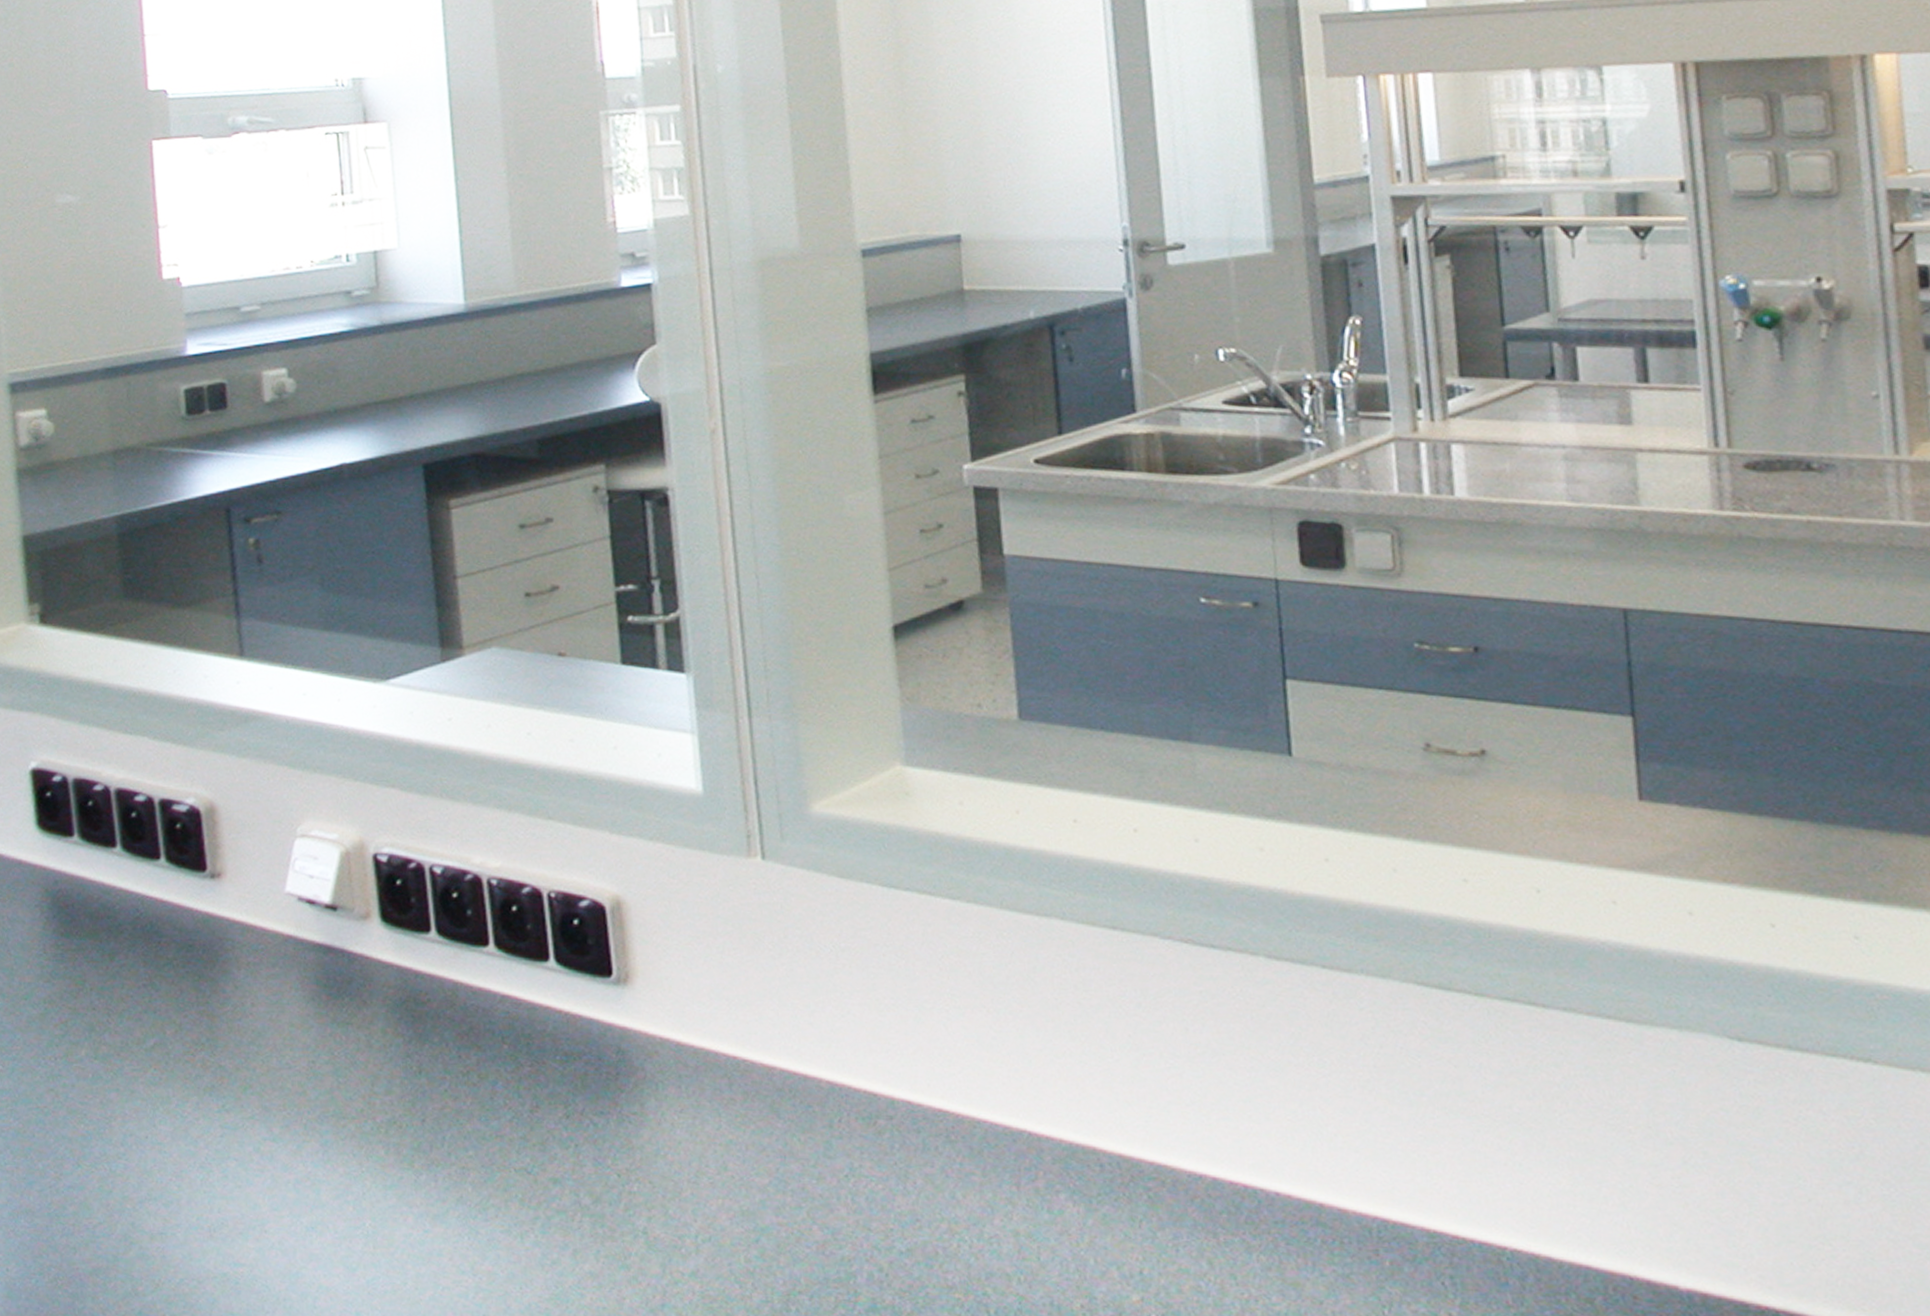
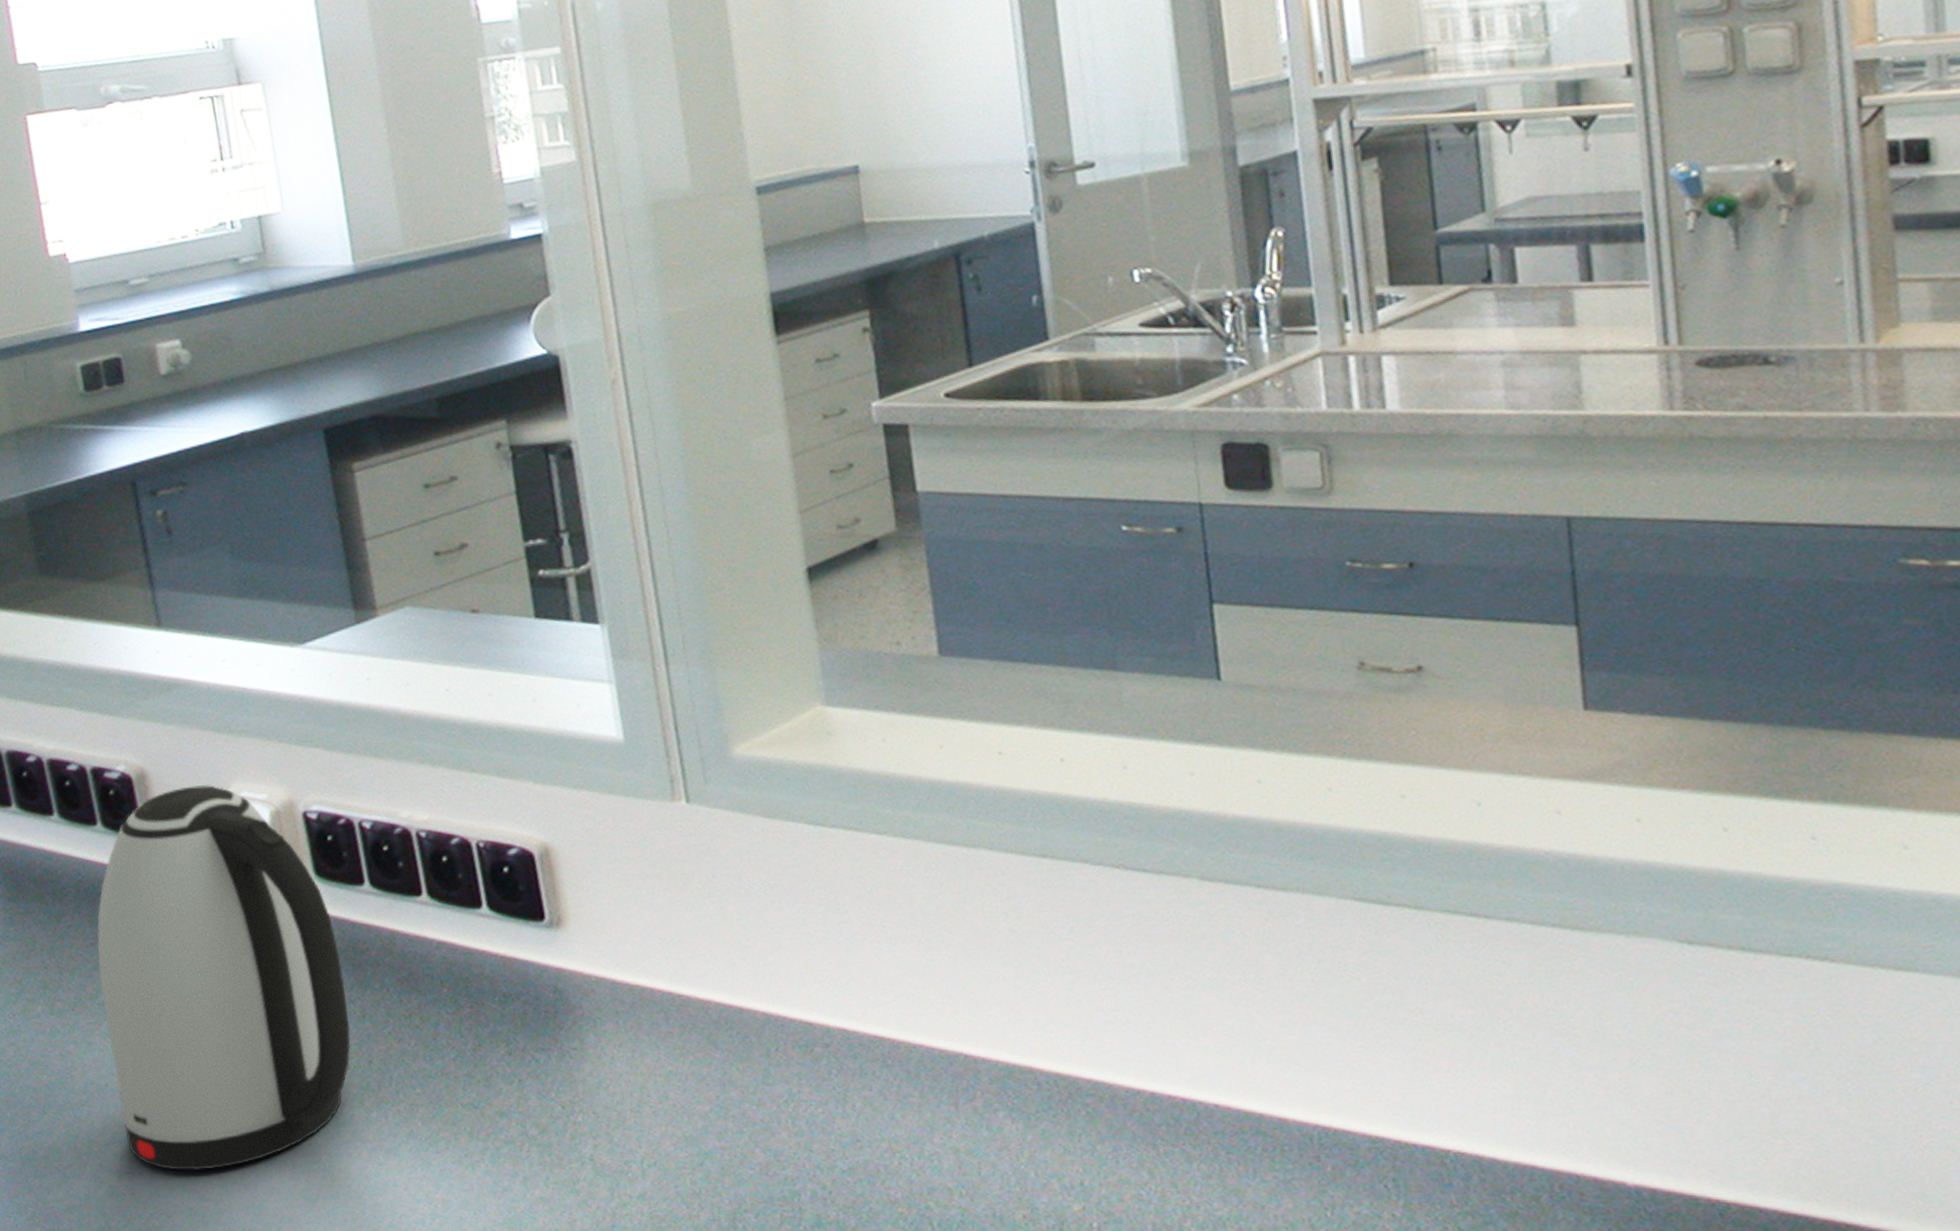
kettle: none [148,822,406,1233] -> present [96,785,351,1171]

